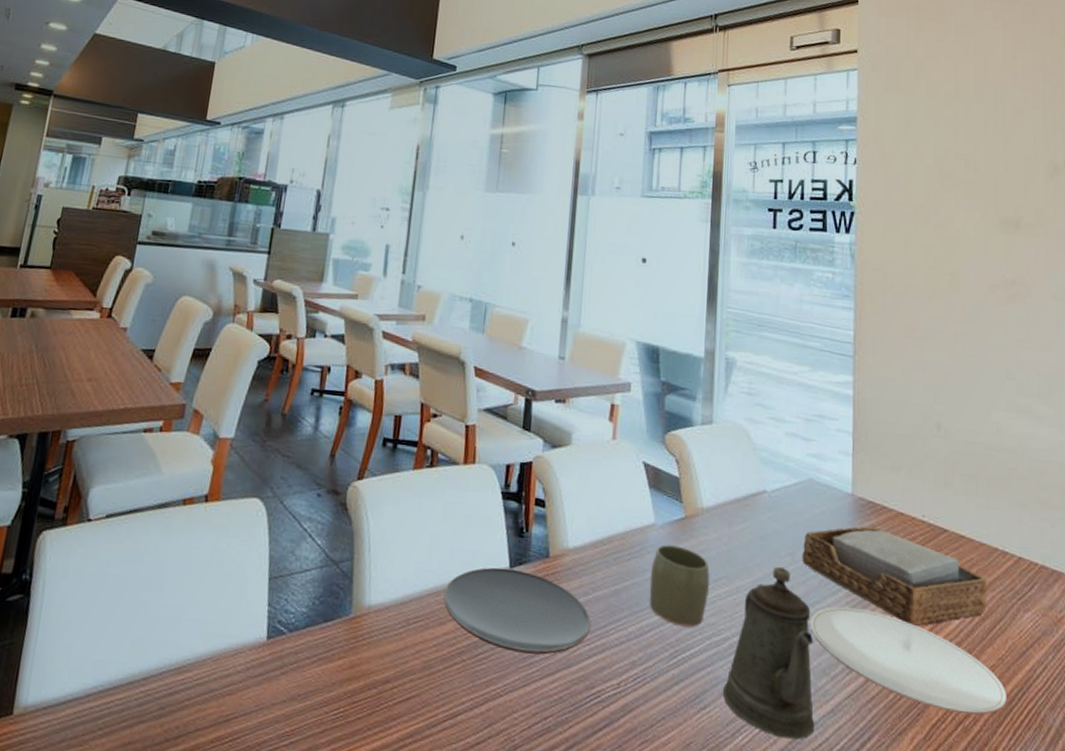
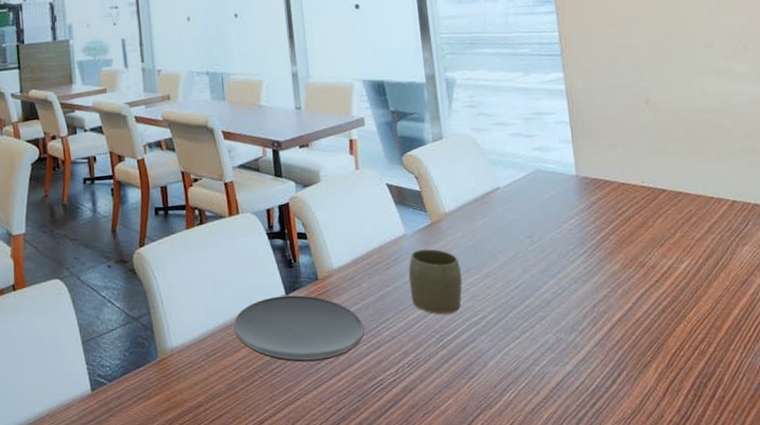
coffee pot: present [722,566,815,740] -> none [486,249,571,389]
napkin holder: present [802,526,987,627] -> none [539,199,709,277]
plate: present [811,606,1007,715] -> none [554,270,735,341]

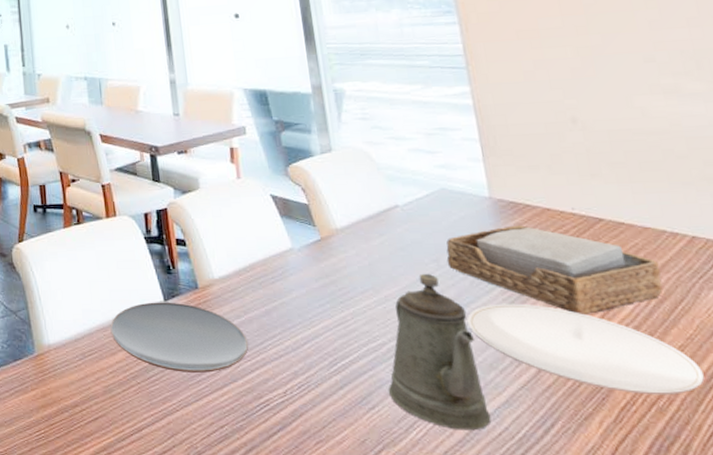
mug: present [408,248,462,315] -> none [296,265,358,336]
coffee pot: none [486,249,571,389] -> present [388,273,491,431]
napkin holder: none [539,199,709,277] -> present [446,225,663,316]
plate: none [554,270,735,341] -> present [467,303,704,396]

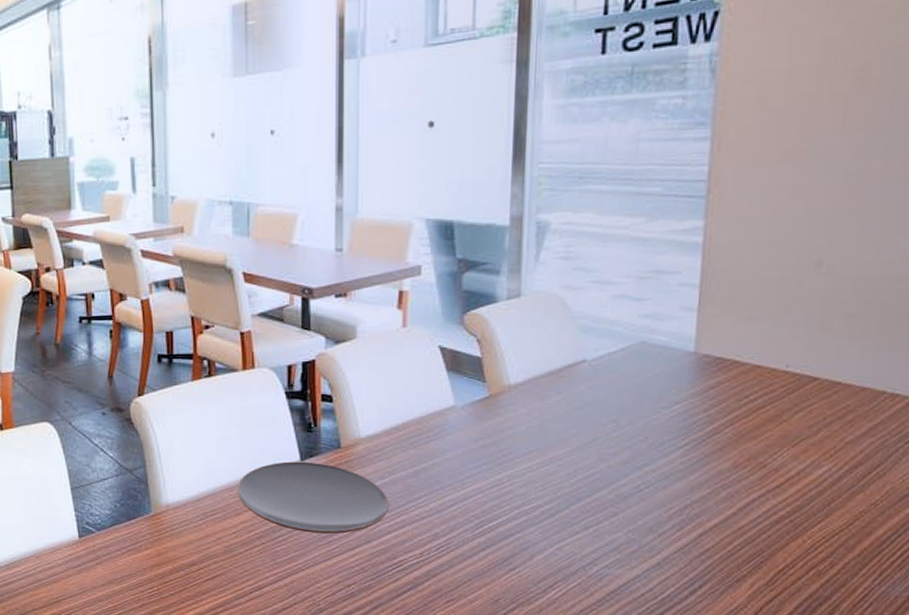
coffee pot: present [388,273,491,431] -> none [533,434,640,591]
napkin holder: present [446,225,663,316] -> none [628,383,866,480]
plate: present [467,303,704,396] -> none [636,467,877,560]

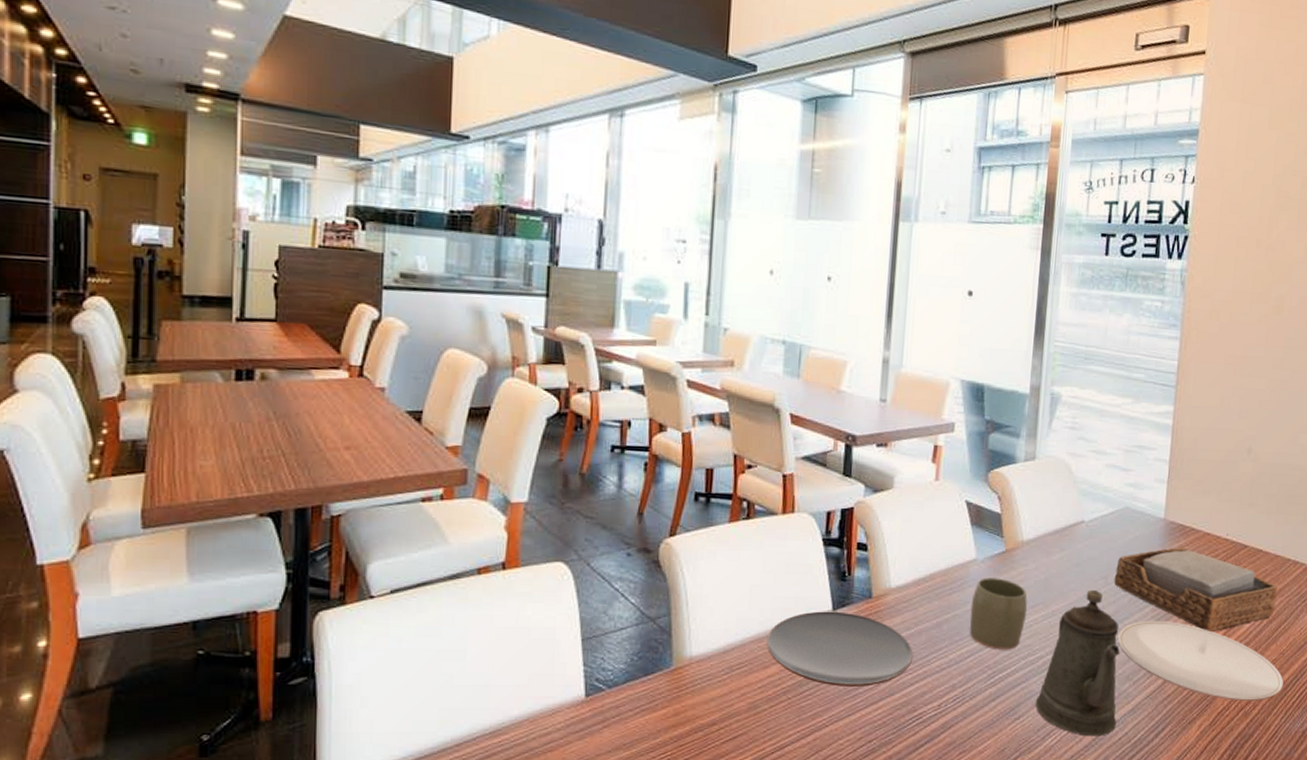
mug: none [450,425,518,499] -> present [969,577,1028,650]
coffee pot: none [533,434,640,591] -> present [1035,589,1121,737]
napkin holder: none [628,383,866,480] -> present [1114,547,1278,633]
plate: none [636,467,877,560] -> present [1118,620,1284,702]

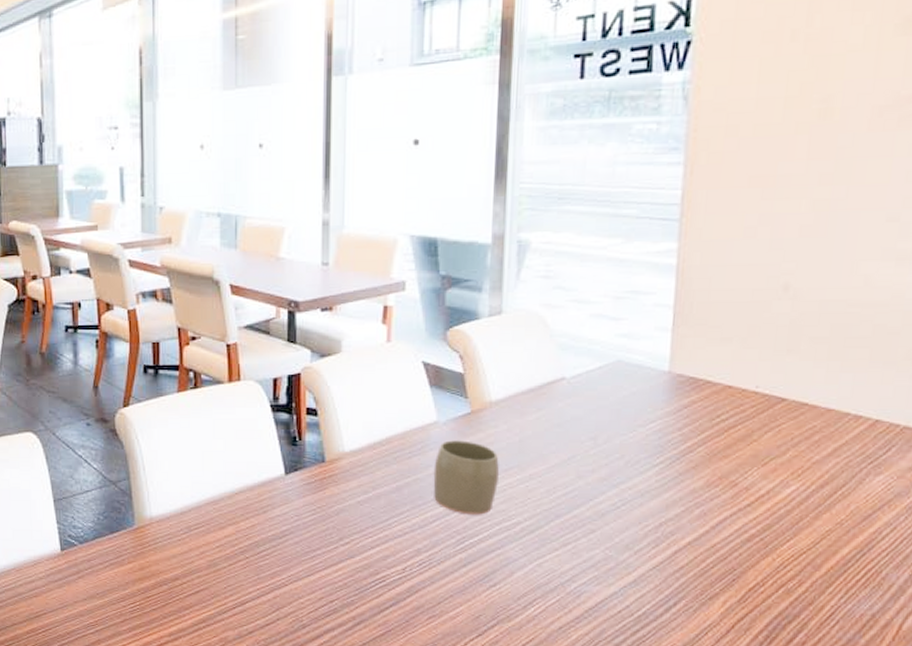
plate: present [766,611,914,686] -> none [221,475,373,549]
coffee pot: present [1035,589,1121,737] -> none [513,451,617,608]
napkin holder: present [1114,547,1278,633] -> none [605,403,831,499]
plate: present [1118,620,1284,702] -> none [613,485,842,578]

